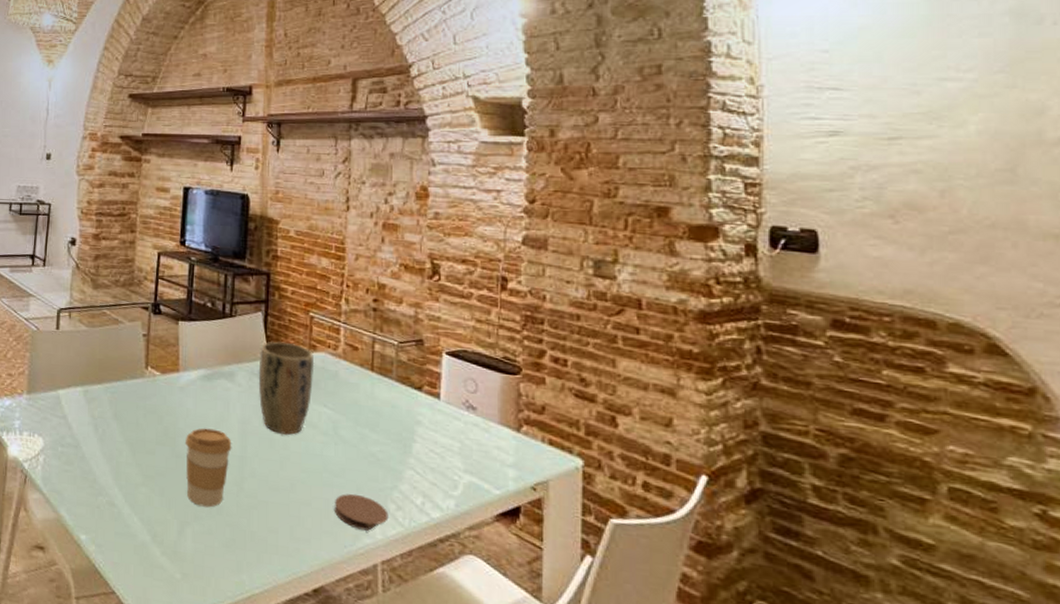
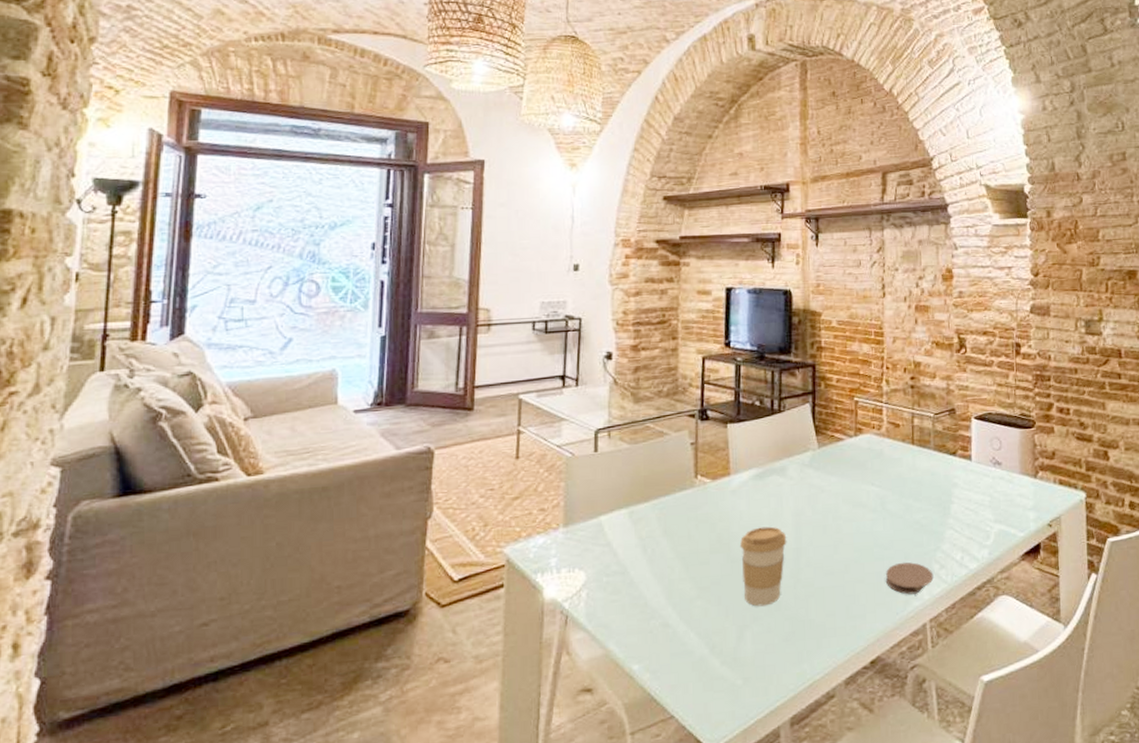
plant pot: present [258,341,315,436] -> none [809,429,861,520]

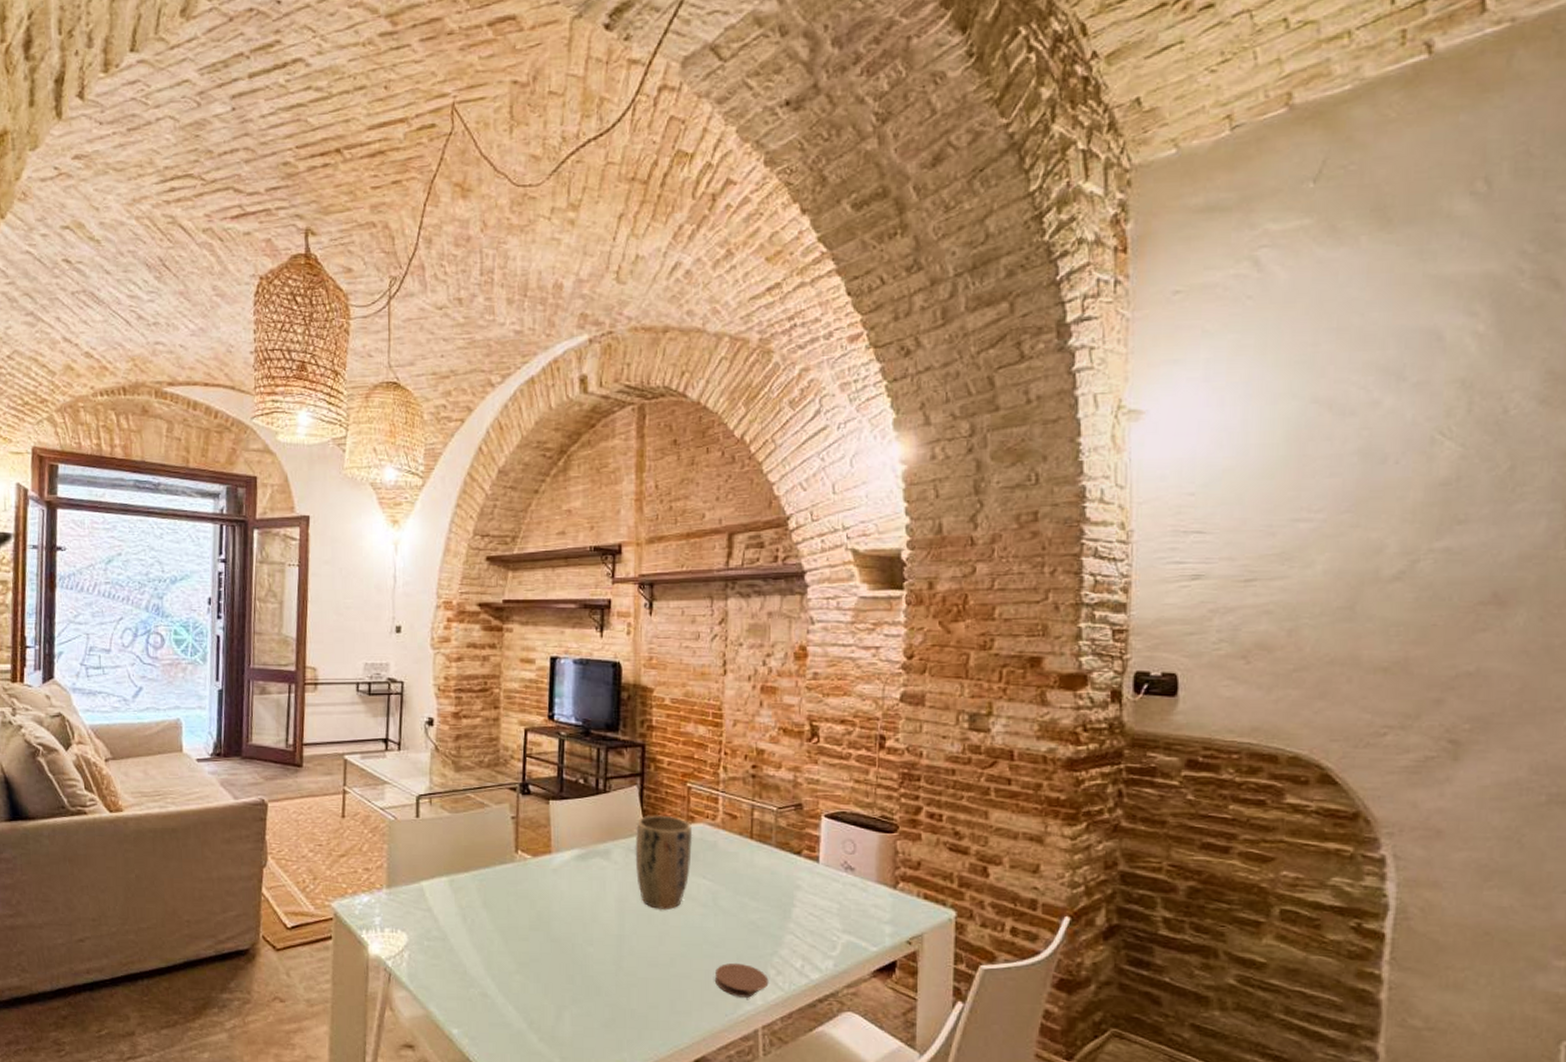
coffee cup: present [739,526,787,607] -> none [559,909,609,989]
plant pot: none [809,429,861,520] -> present [635,815,693,911]

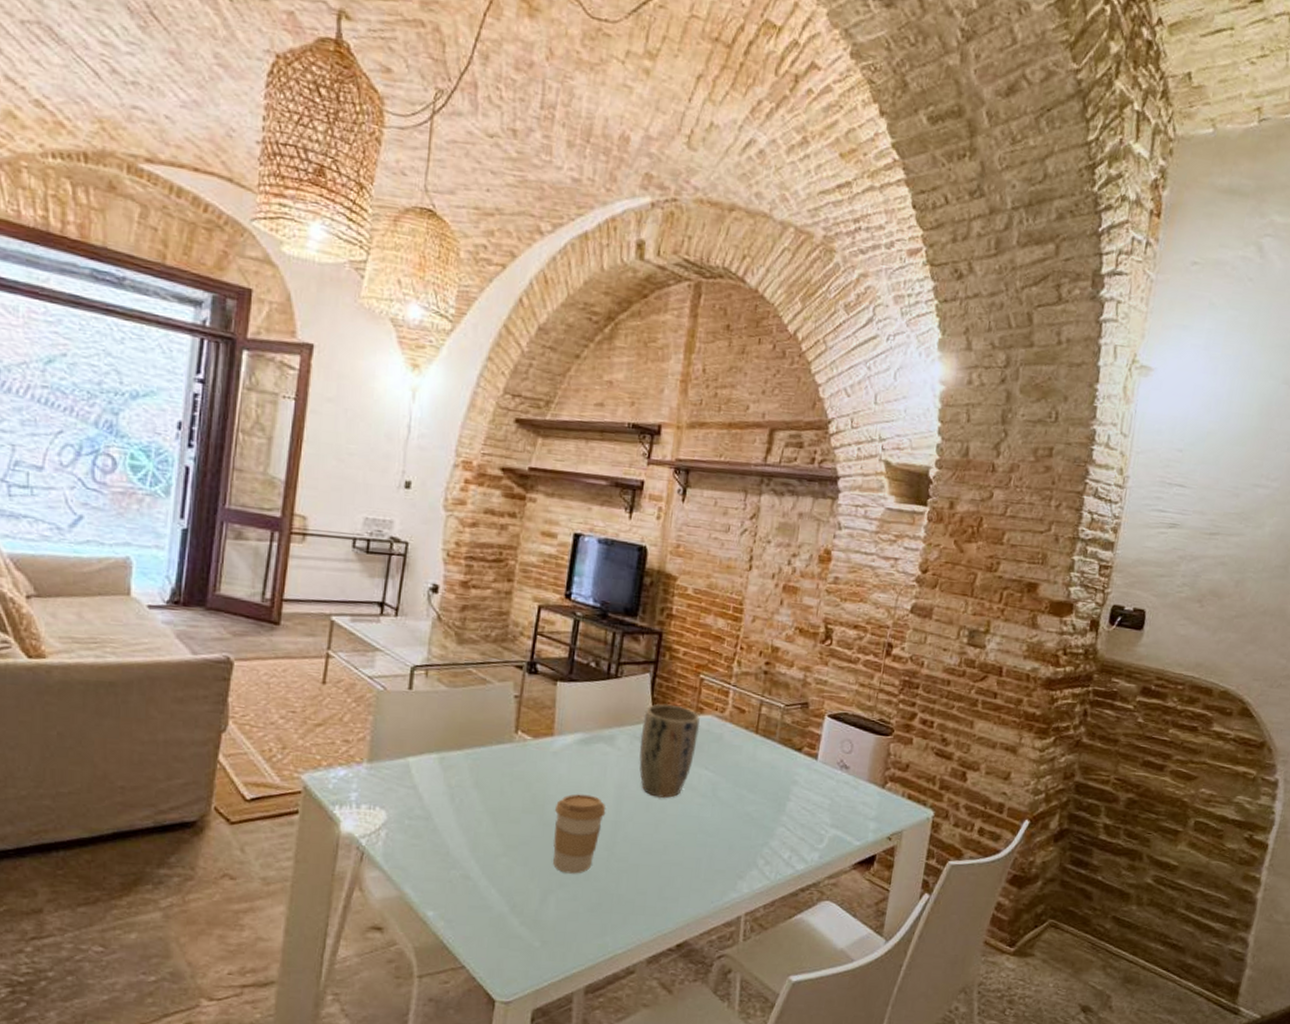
coffee cup: none [559,909,609,989] -> present [553,794,606,874]
coaster: present [714,962,769,998] -> none [704,852,757,886]

